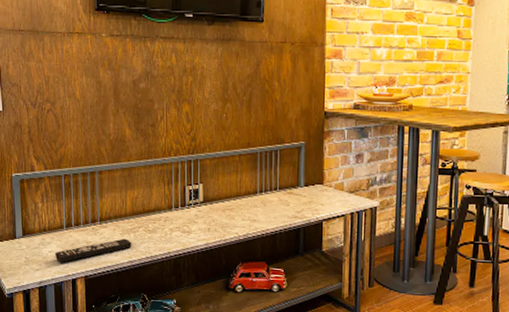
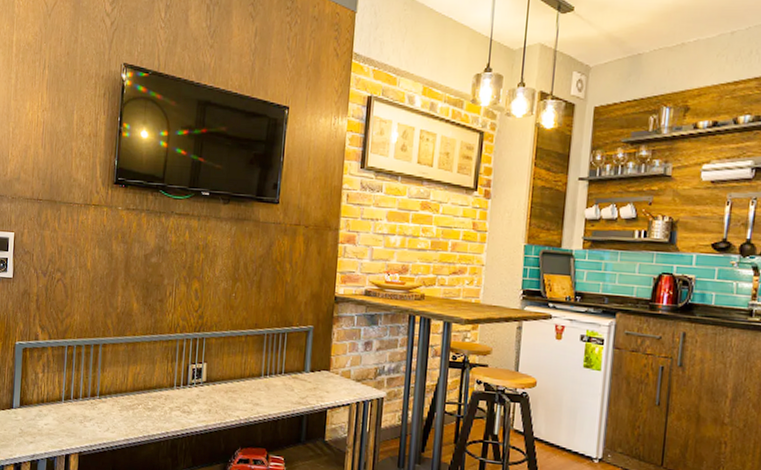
remote control: present [54,238,132,262] -> none [50,415,130,436]

